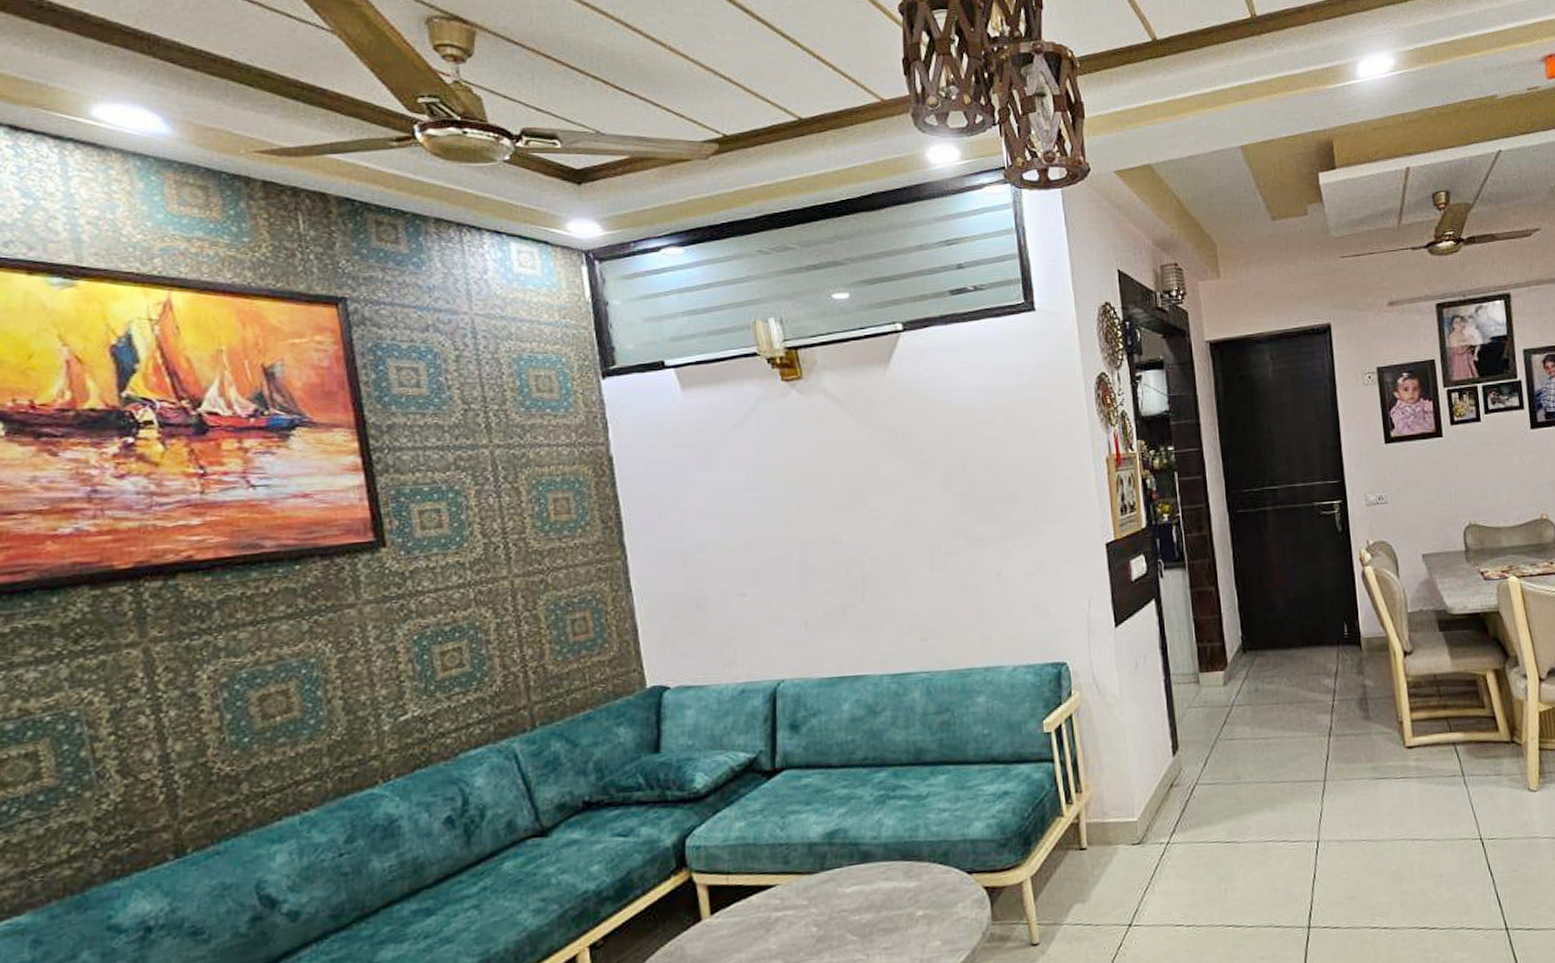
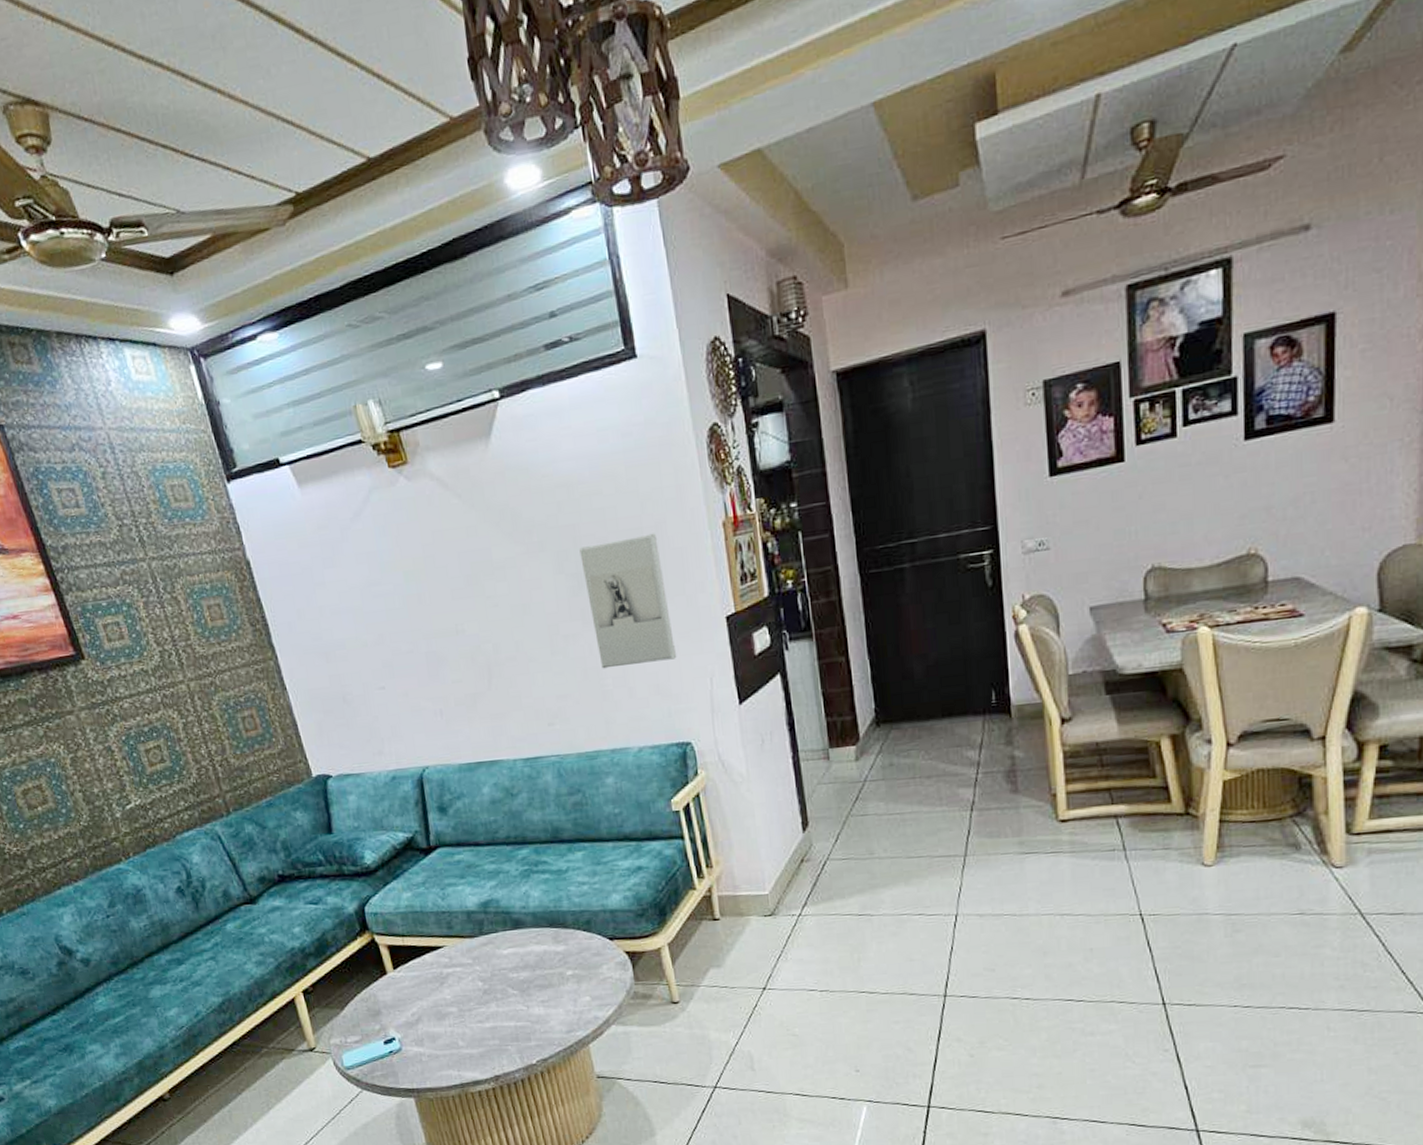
wall sculpture: none [968,463,1057,587] -> present [579,533,677,669]

